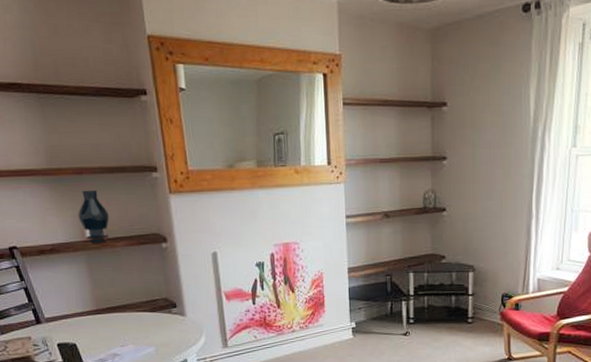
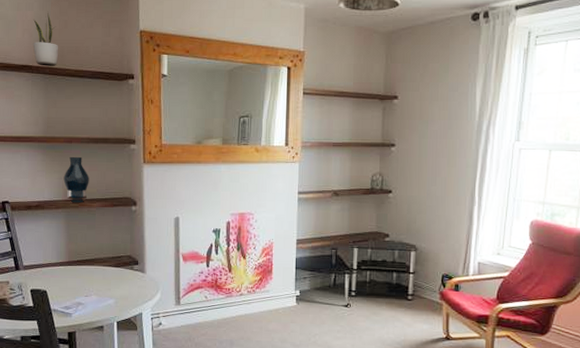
potted plant: none [15,15,53,83] -> present [33,12,59,66]

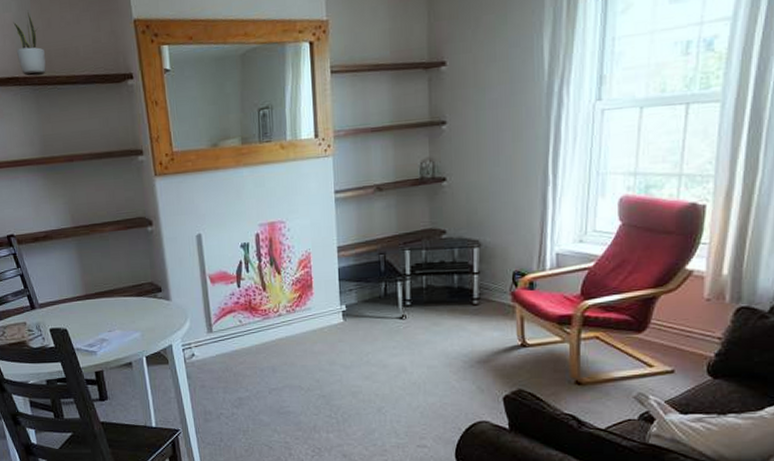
vase: present [63,156,89,203] -> none [69,176,98,230]

